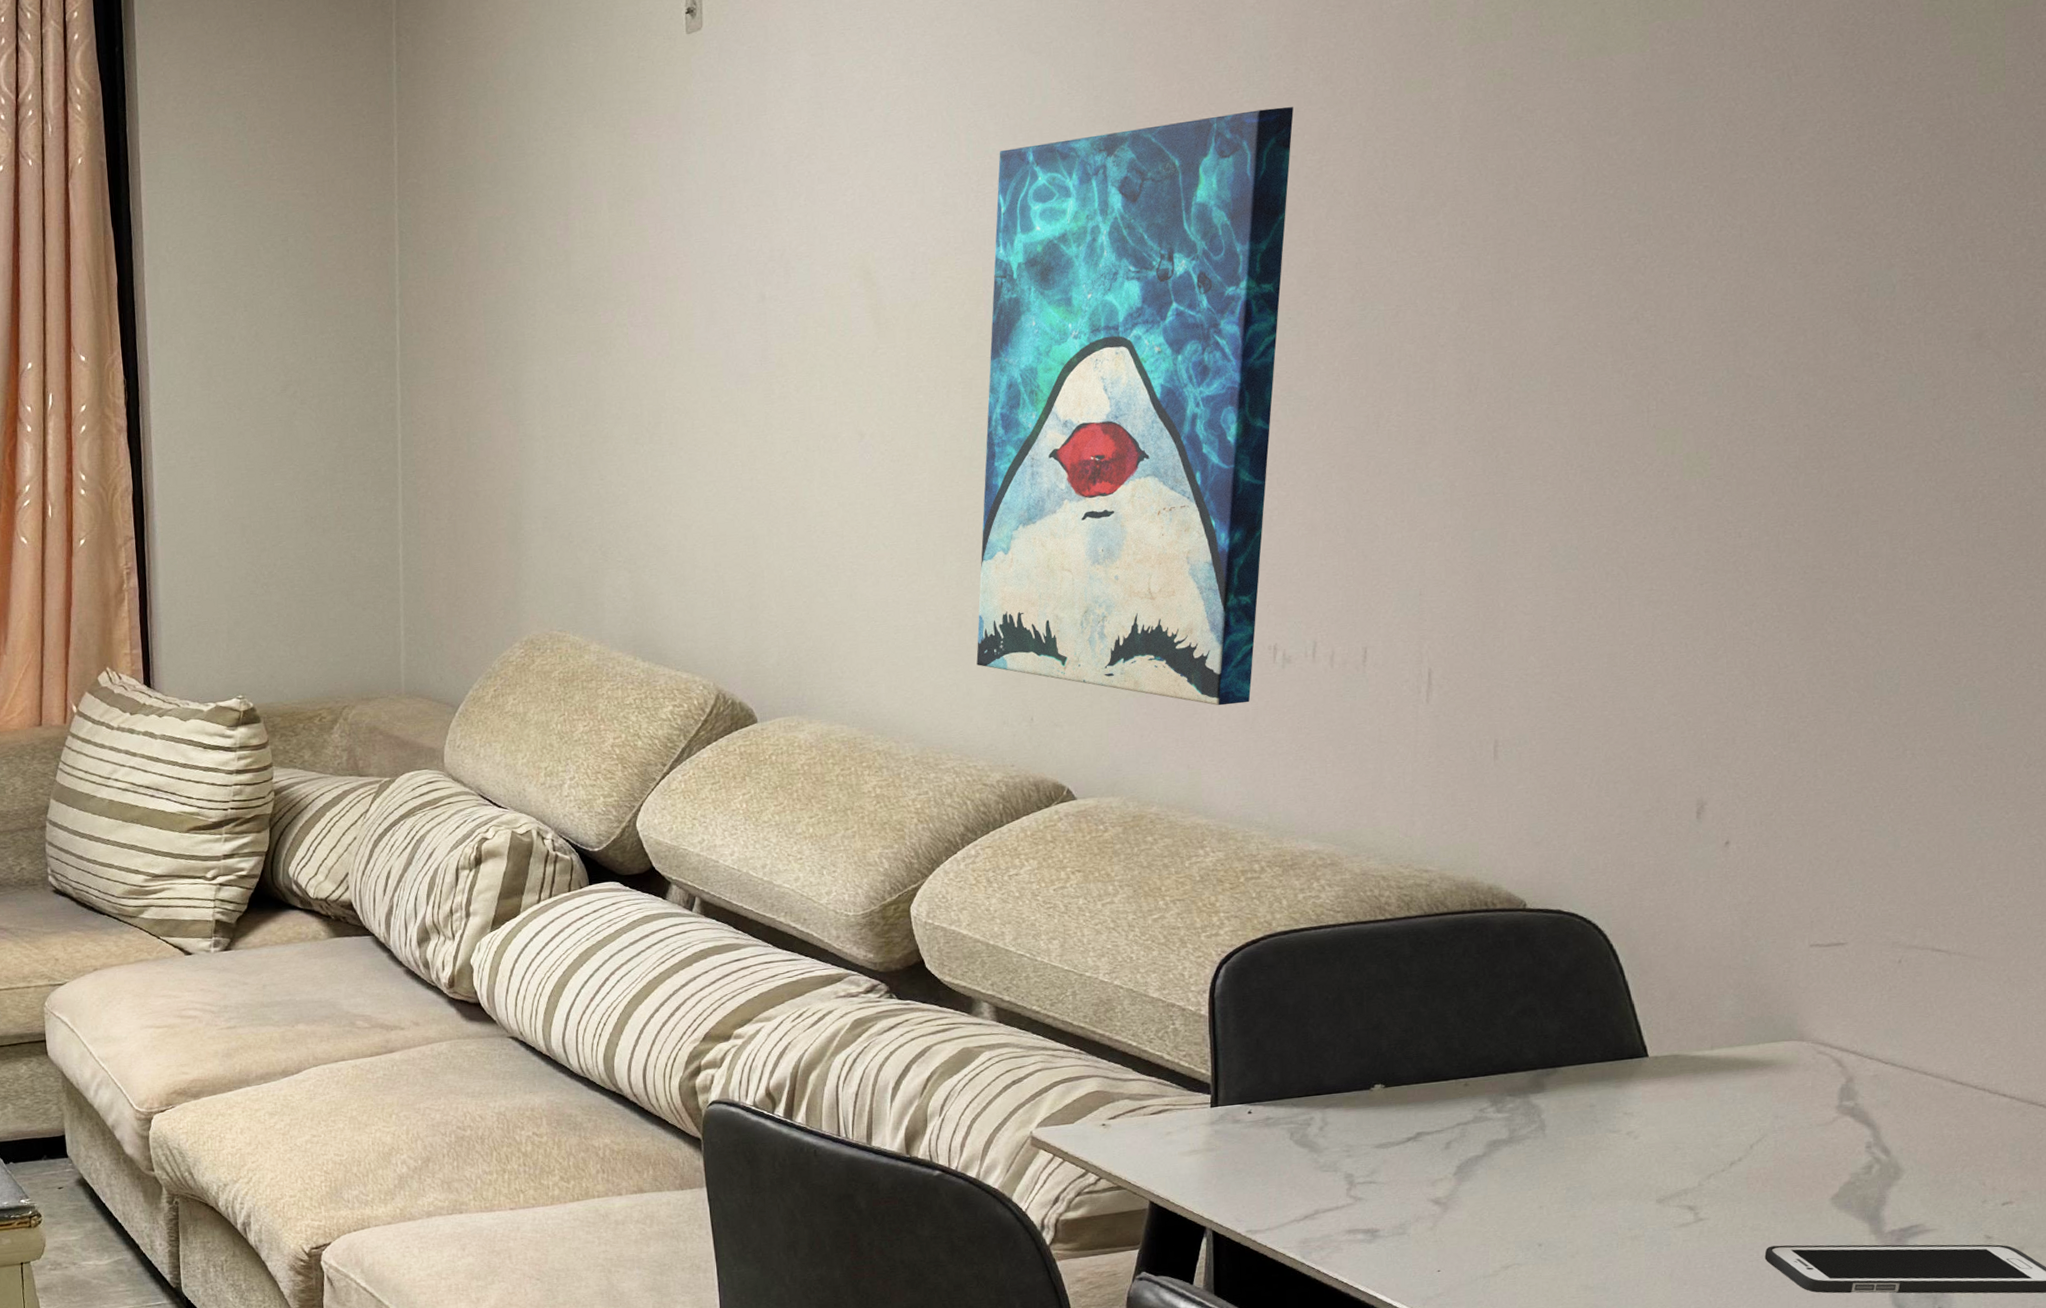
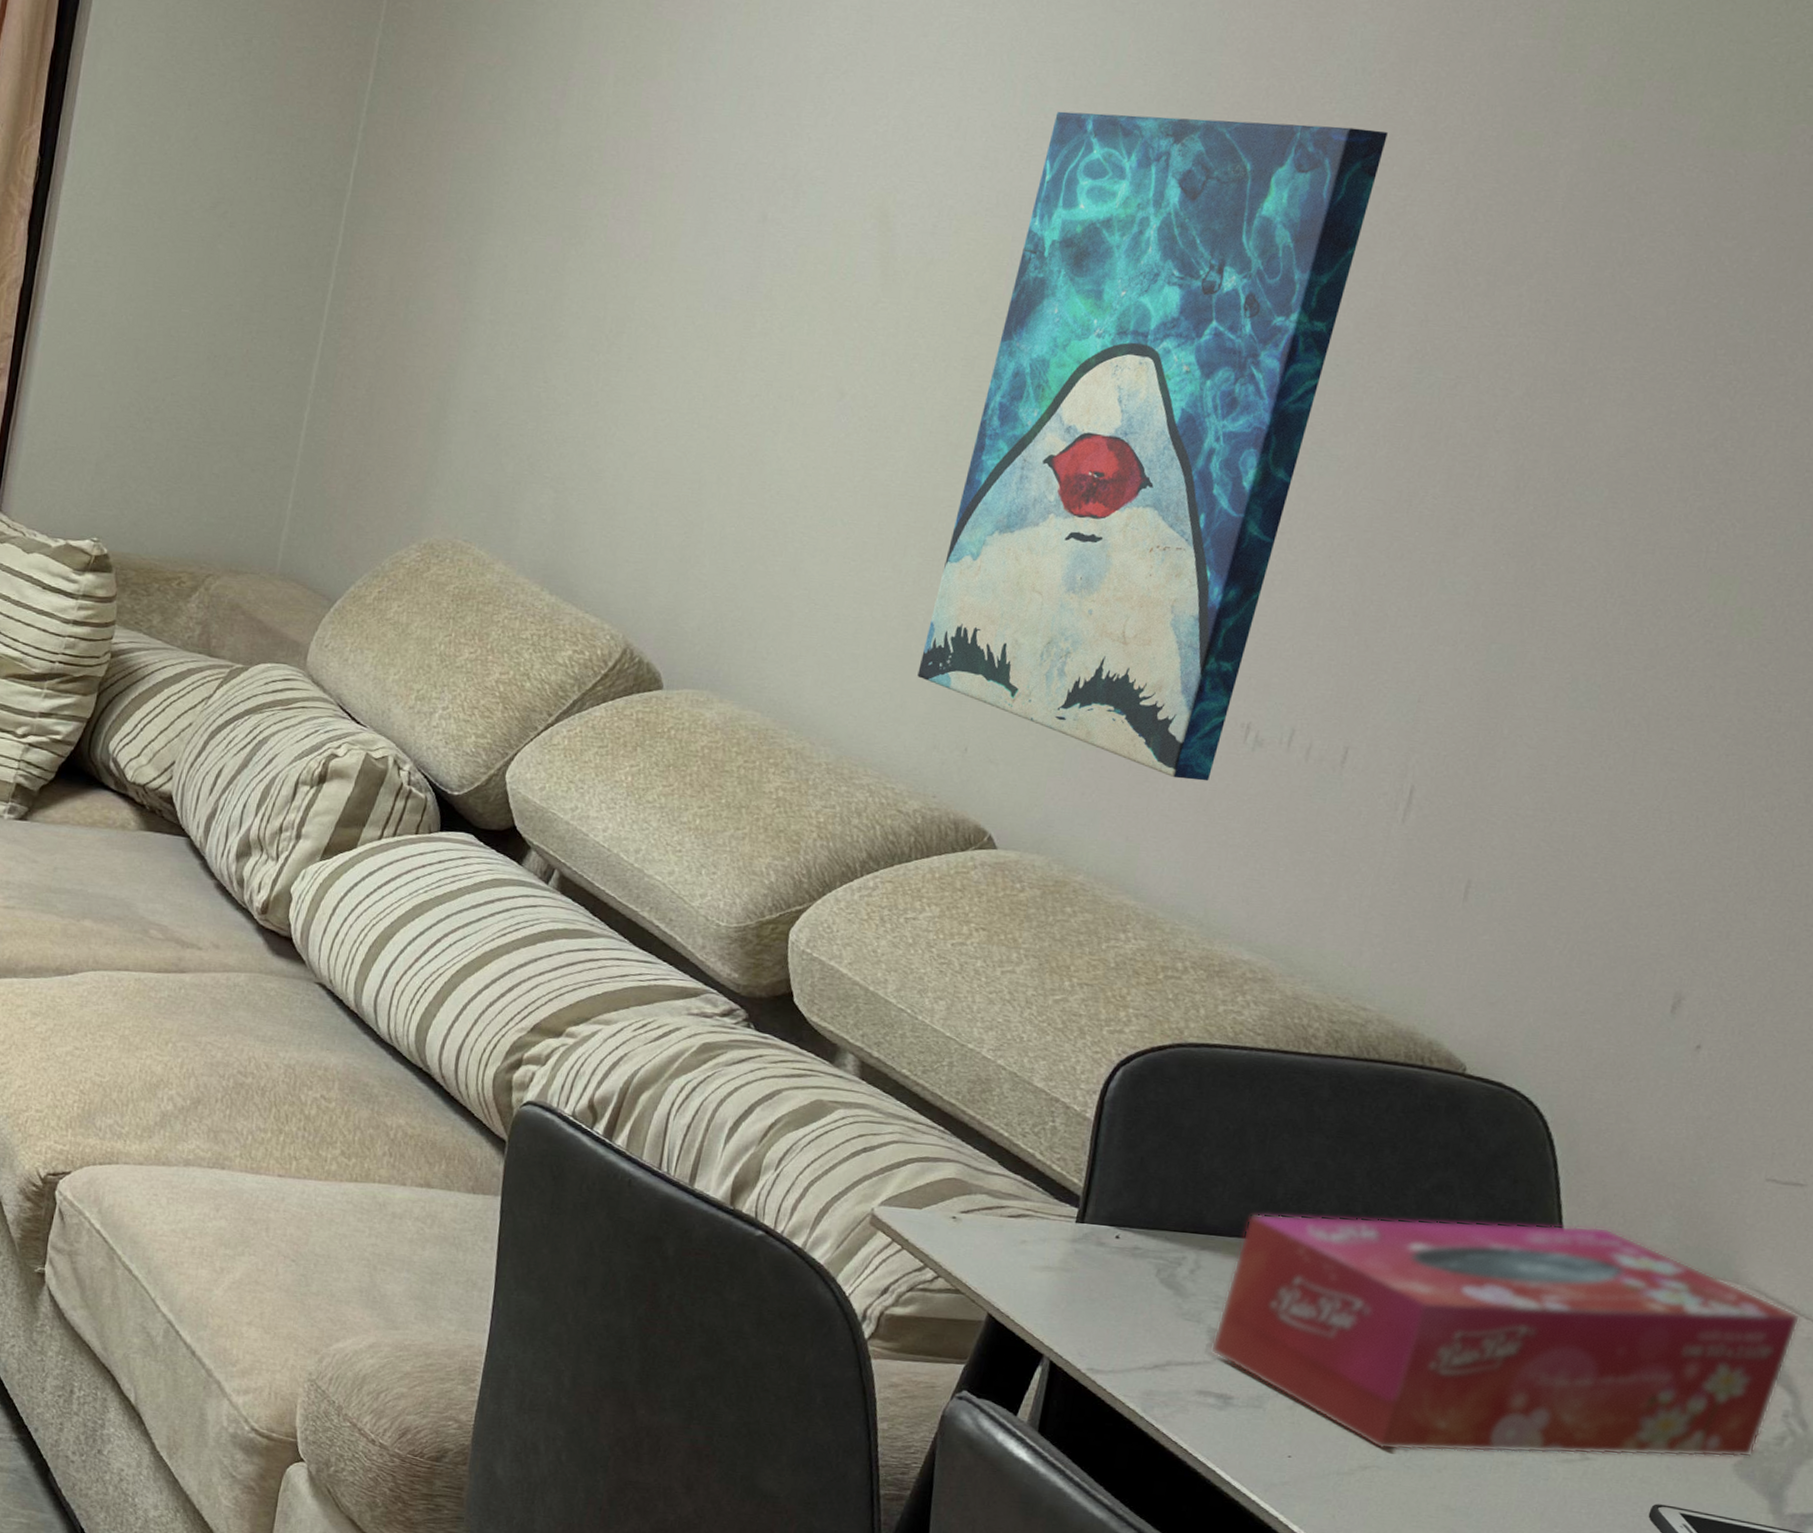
tissue box: none [1350,1016,1865,1248] -> present [1210,1213,1801,1458]

